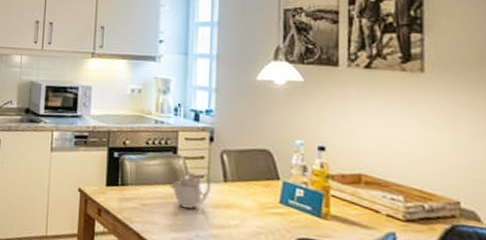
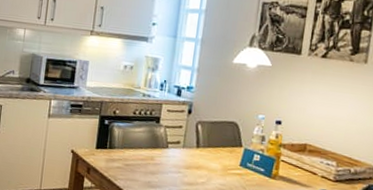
teapot: present [170,170,212,209] -> none [151,137,186,170]

